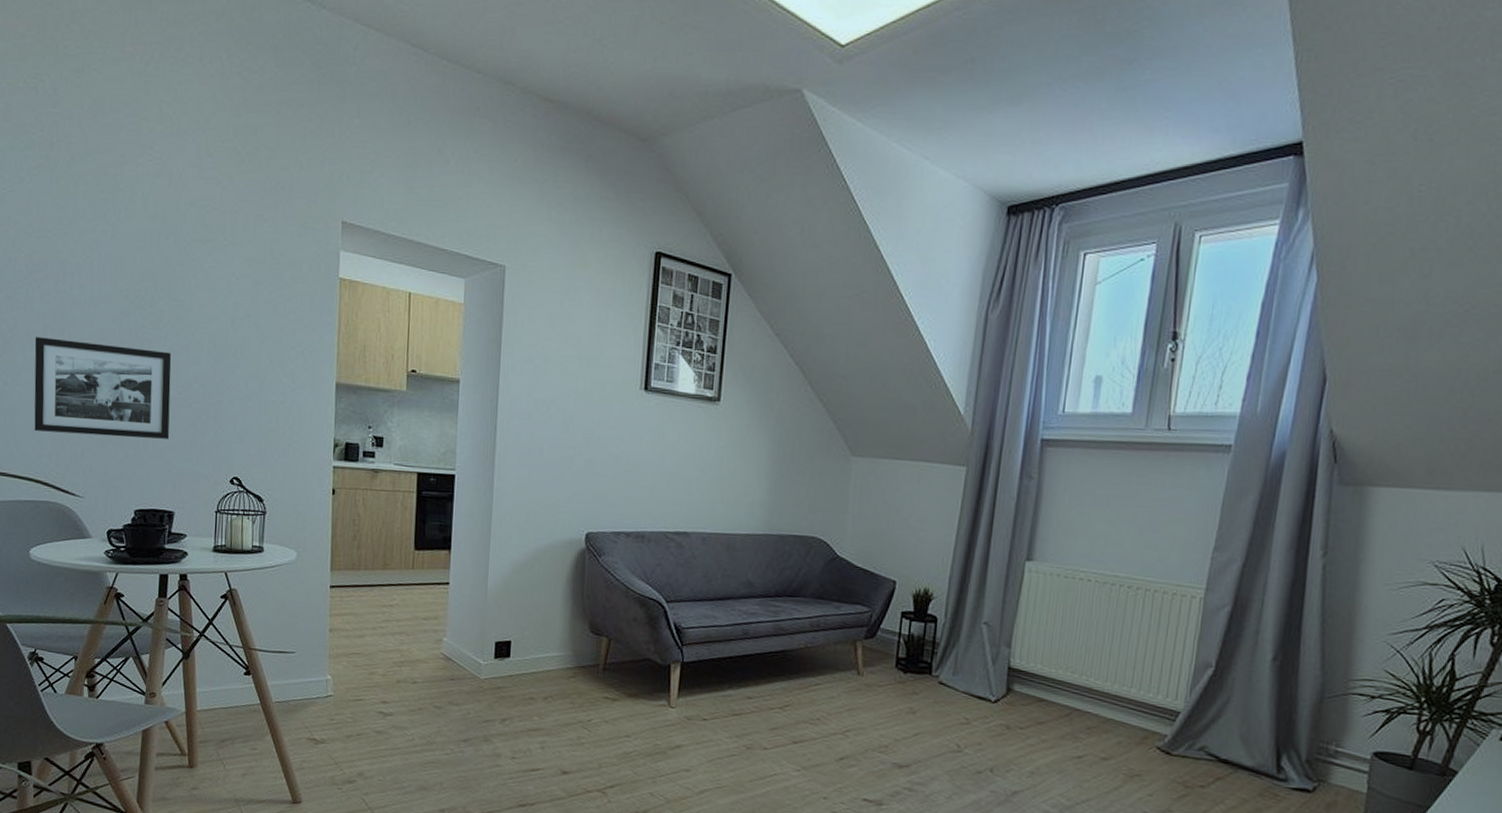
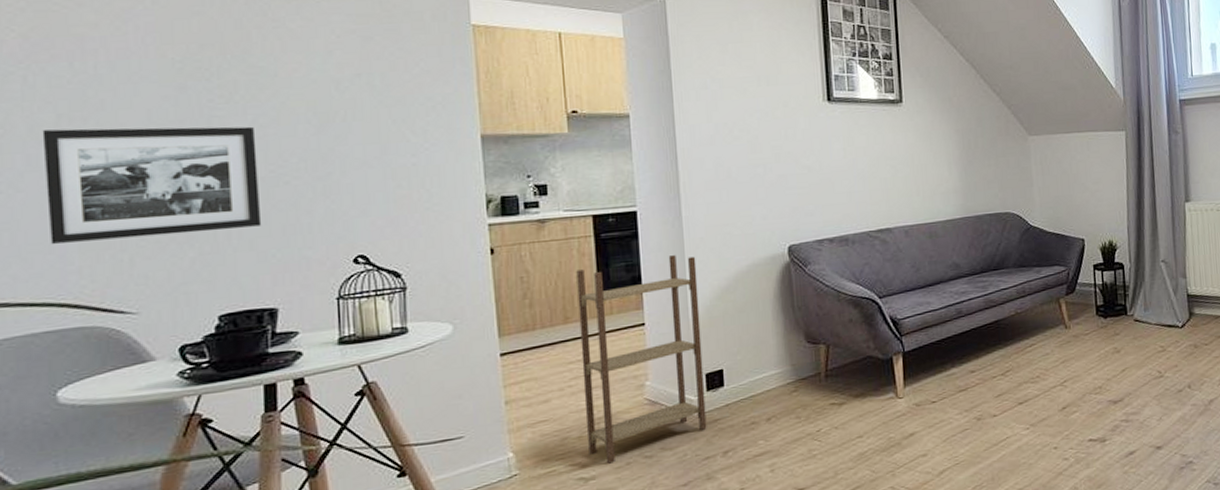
shelving unit: none [390,522,501,705] -> present [576,255,707,464]

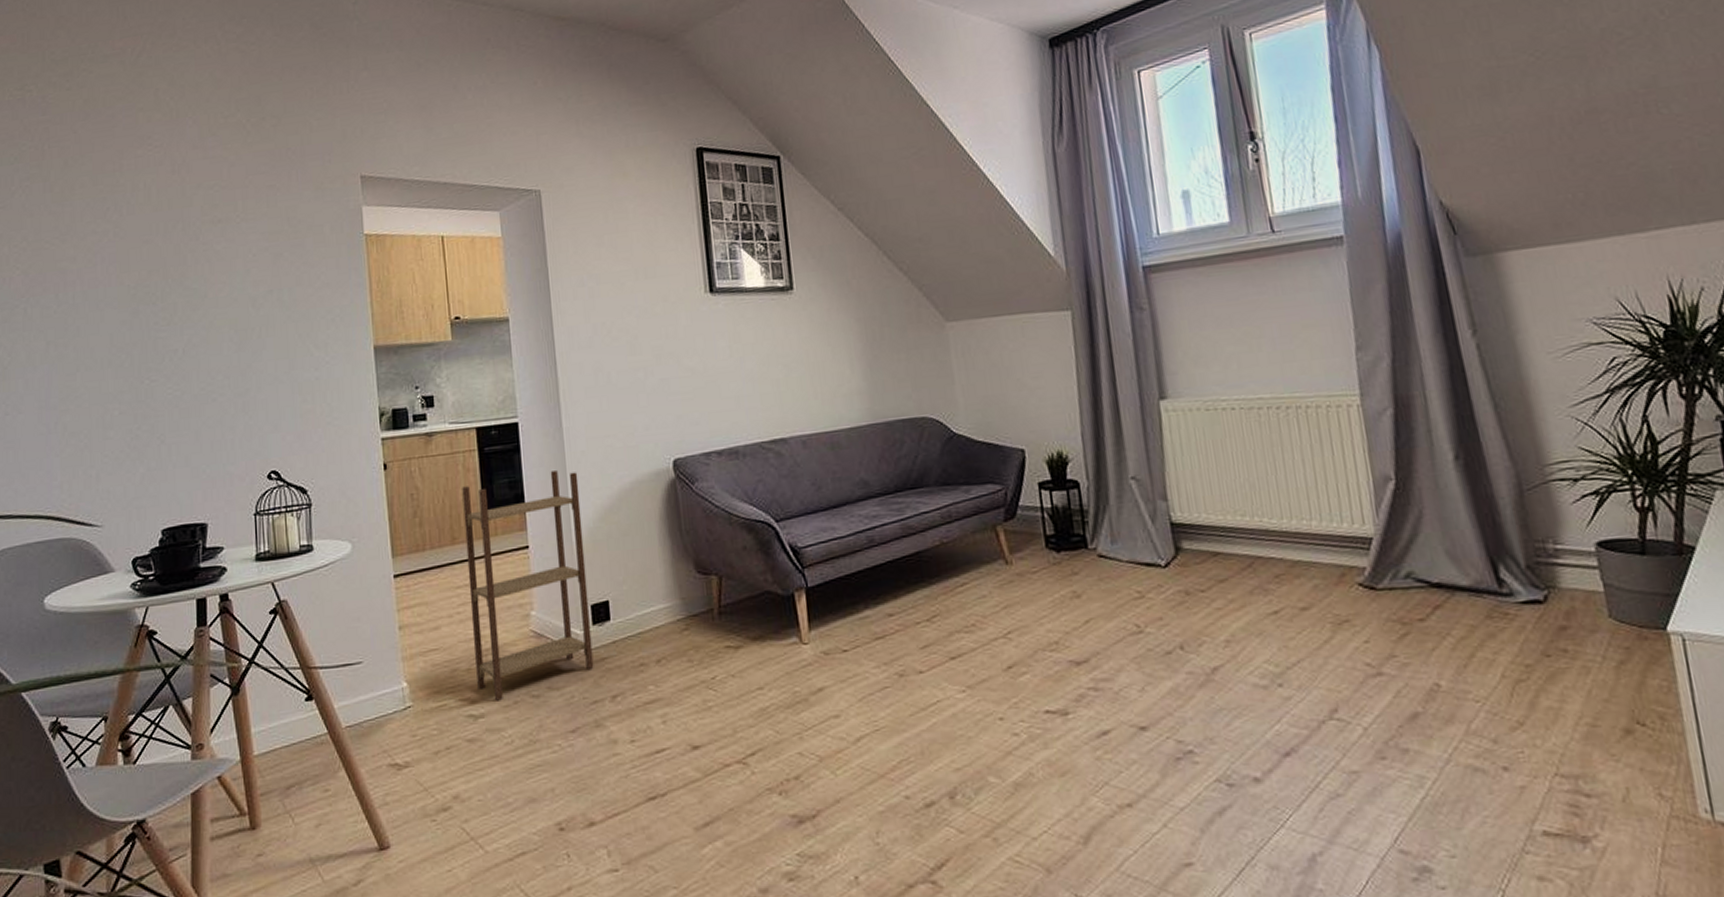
picture frame: present [42,126,262,244] -> none [36,346,195,461]

